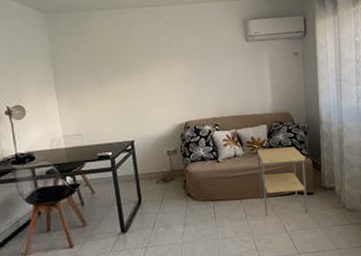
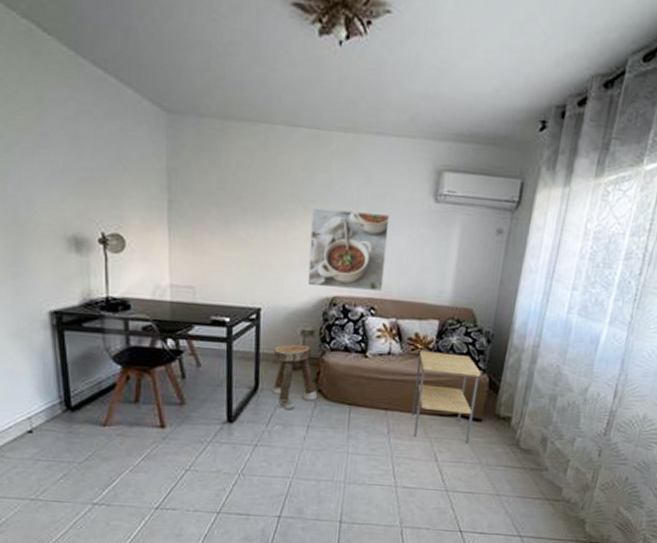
stool: none [148,162,188,215] -> present [273,344,318,410]
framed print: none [160,57,221,117] -> present [307,207,390,292]

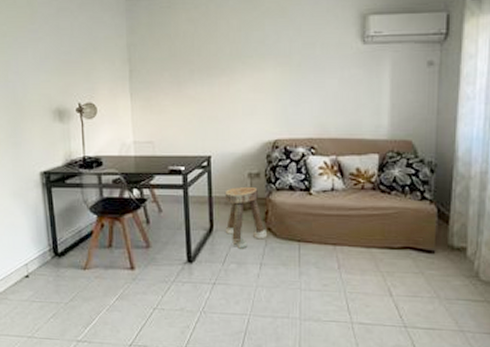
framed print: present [307,207,390,292] -> none [250,61,321,132]
side table: present [411,351,482,444] -> none [360,185,428,277]

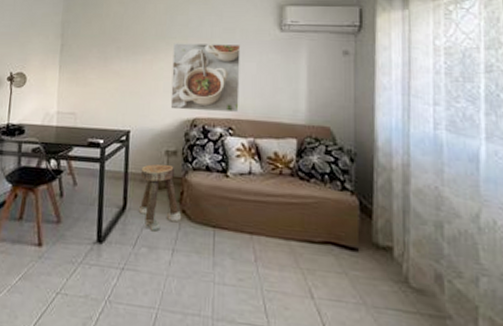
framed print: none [250,61,321,132] -> present [170,43,241,113]

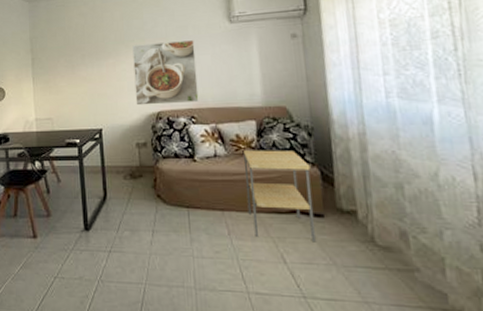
stool: present [139,164,182,232] -> none [116,156,158,216]
side table: none [278,170,349,278] -> present [242,150,316,242]

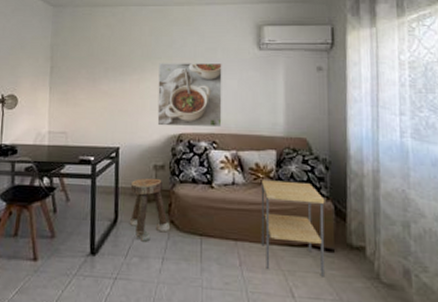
stool: none [116,156,158,216] -> present [130,178,171,242]

